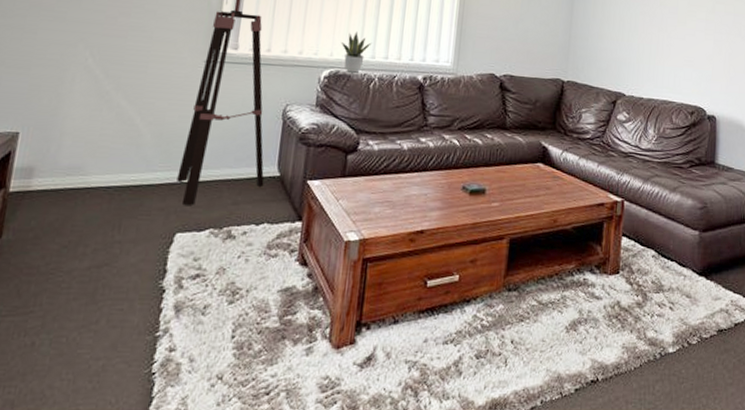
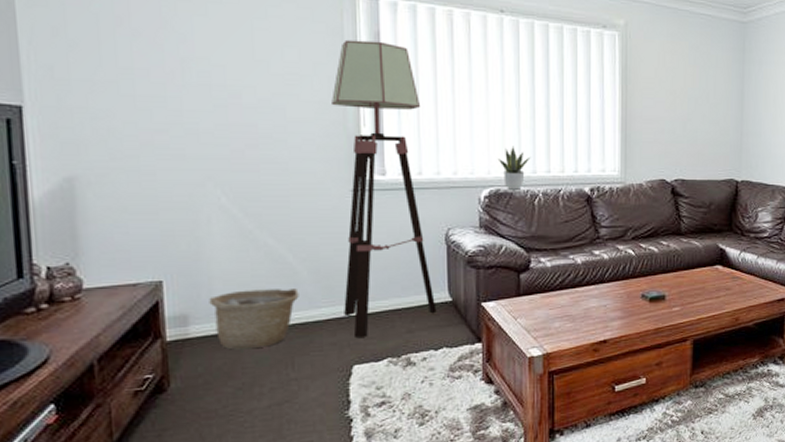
basket: none [56,148,140,207] -> present [209,289,299,350]

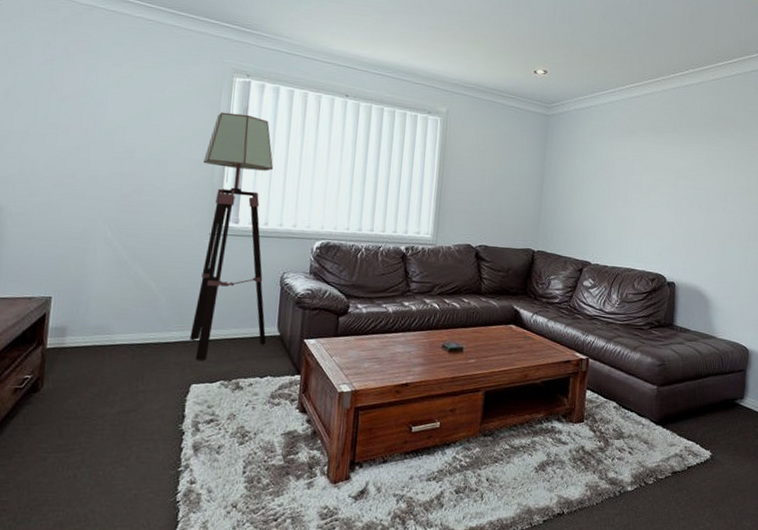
basket: present [209,289,299,350] -> none [84,310,156,362]
potted plant: present [497,146,531,190] -> none [330,206,358,244]

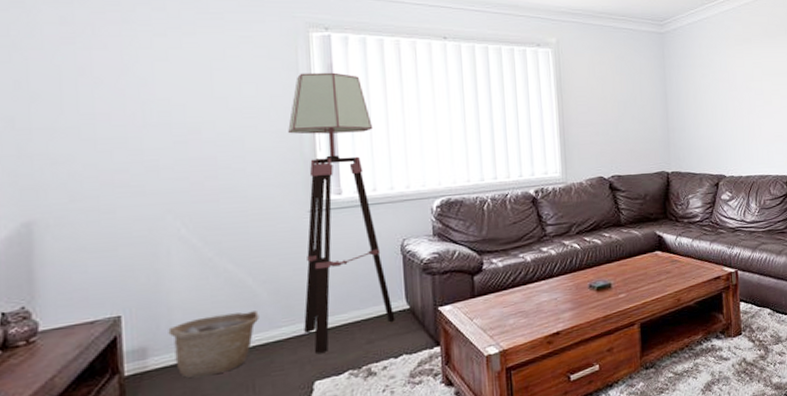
basket: none [84,310,156,362] -> present [168,311,259,378]

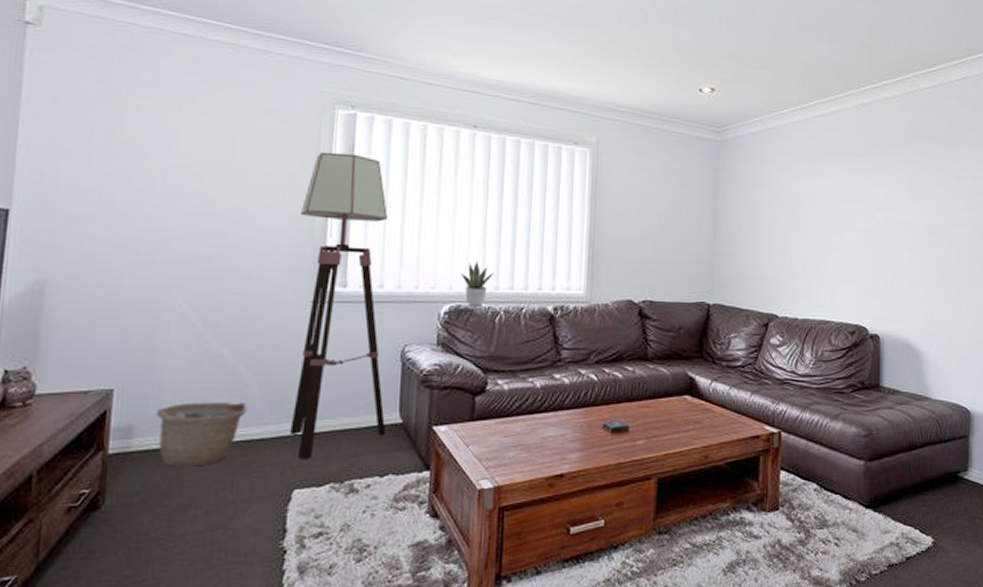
potted plant: none [447,157,478,198] -> present [460,261,494,306]

